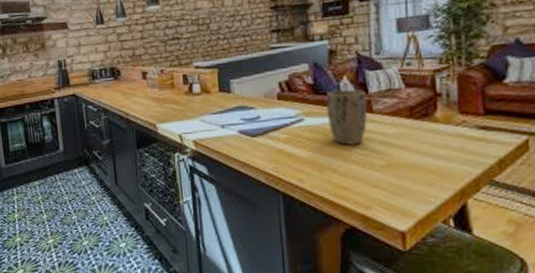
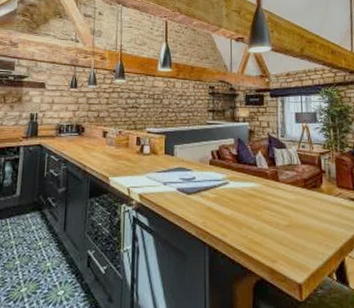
plant pot: present [326,89,367,145] -> none [245,161,275,207]

